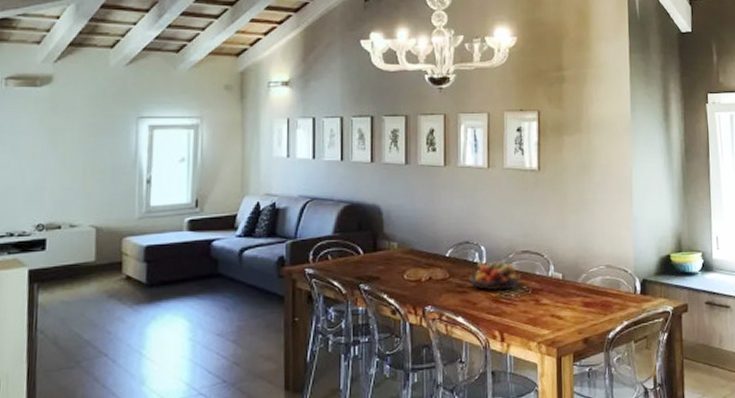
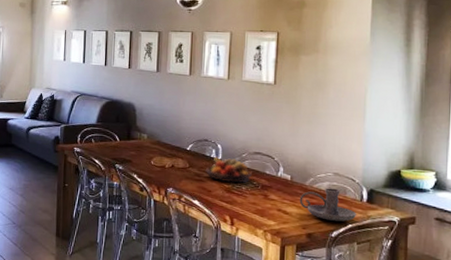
candle holder: none [573,282,631,320] -> present [299,188,356,222]

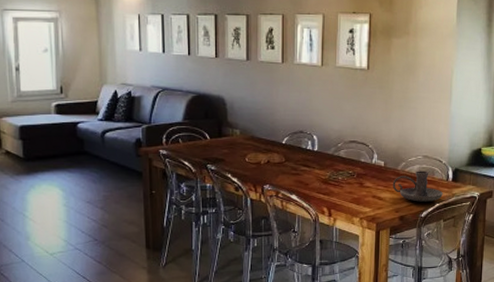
fruit bowl: present [205,157,252,184] -> none [301,149,348,174]

